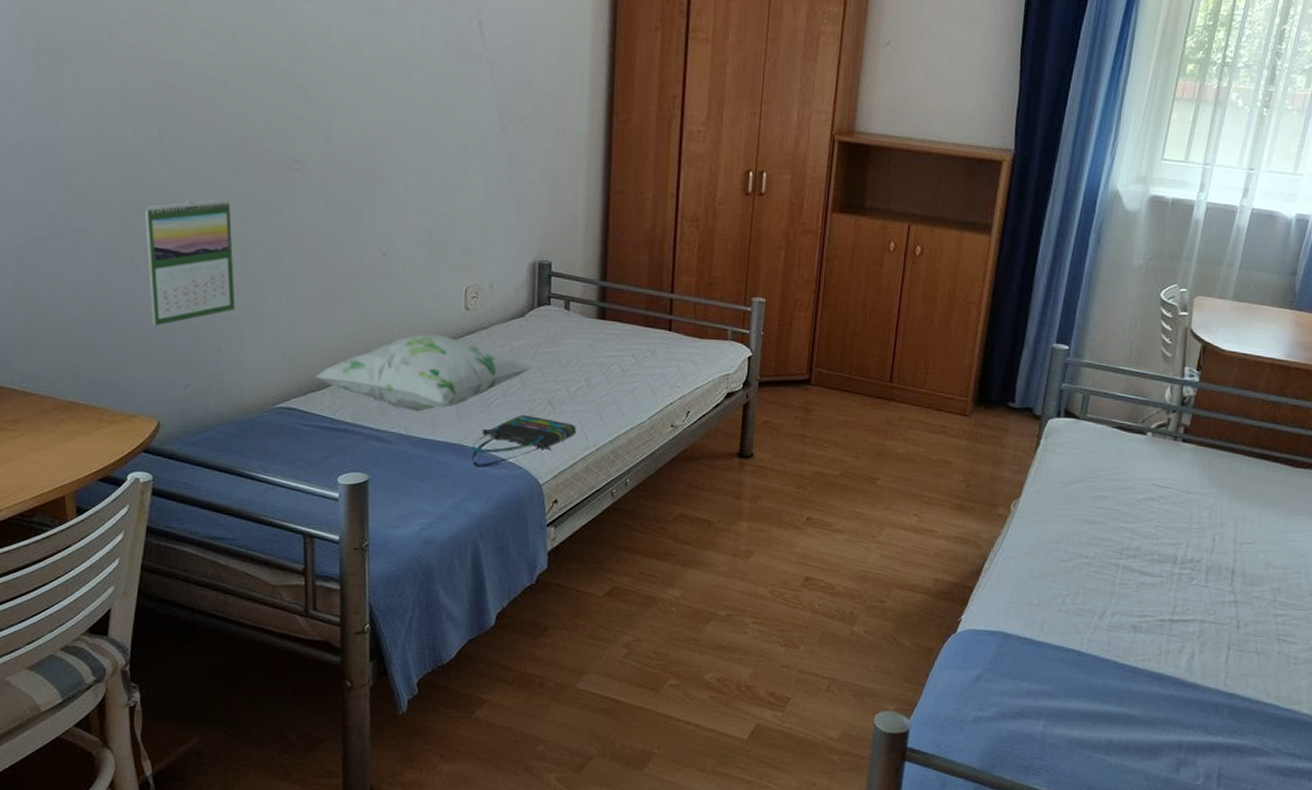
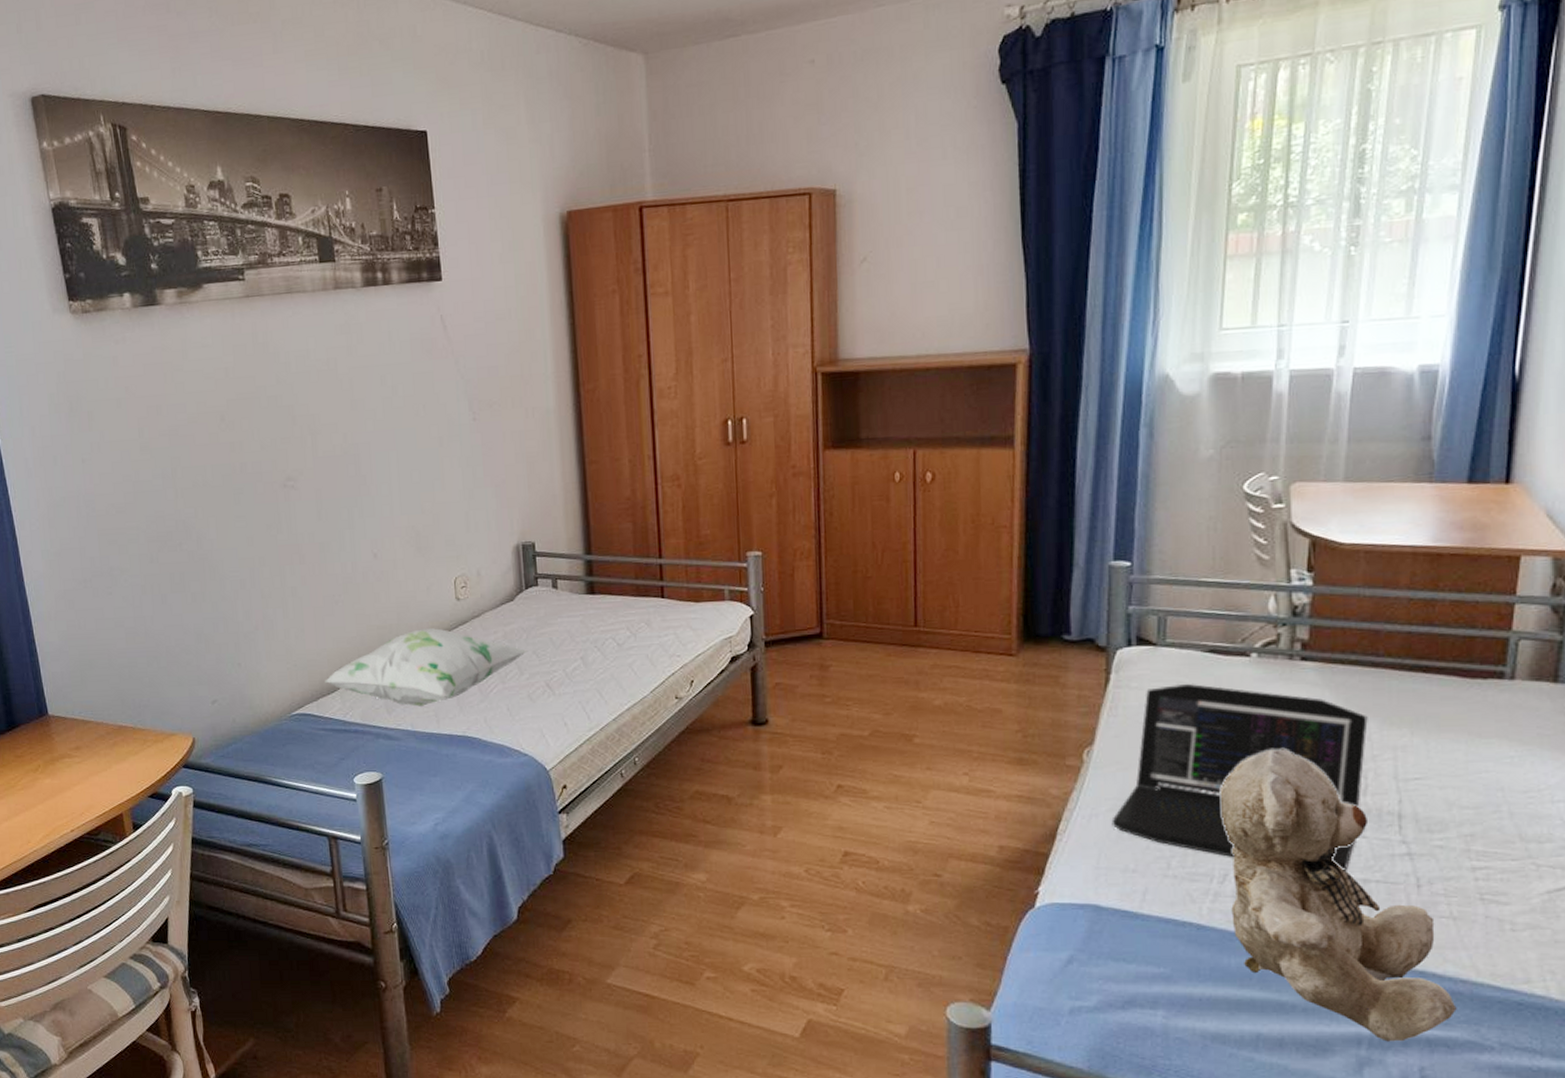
calendar: present [145,199,236,326] -> none [167,523,250,649]
tote bag: present [471,414,576,467] -> none [476,699,577,757]
laptop: none [1025,452,1222,613] -> present [1111,683,1368,871]
teddy bear: none [1104,512,1250,748] -> present [1219,749,1457,1042]

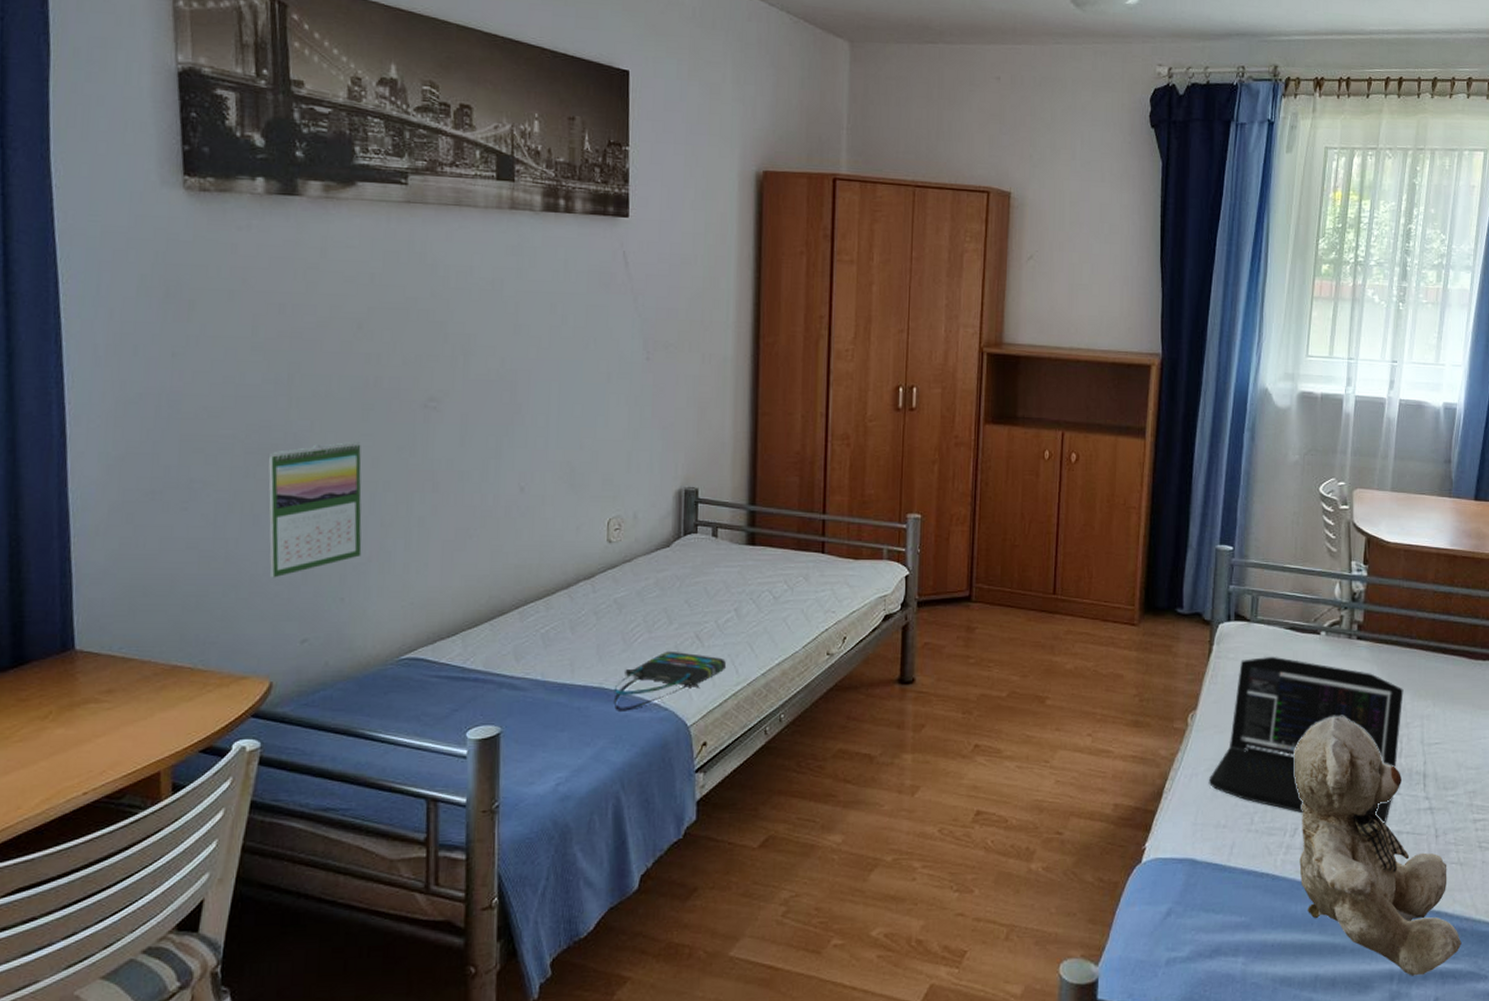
calendar: none [167,523,250,649] -> present [268,441,362,578]
decorative pillow: present [324,628,529,707] -> none [444,571,680,654]
tote bag: none [476,699,577,757] -> present [613,651,726,711]

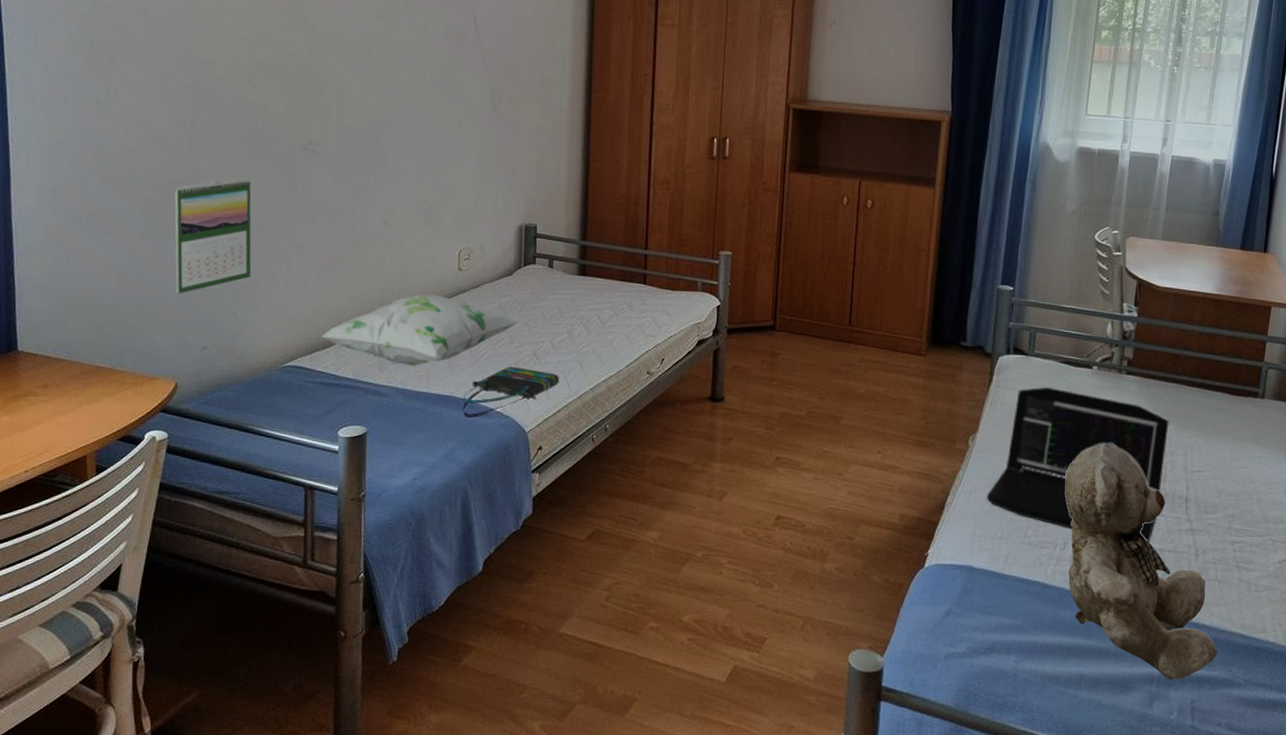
decorative pillow: none [444,571,680,654] -> present [320,294,521,366]

